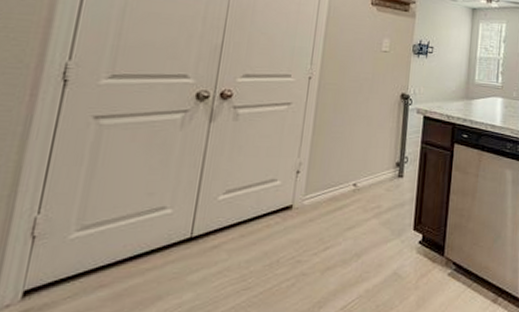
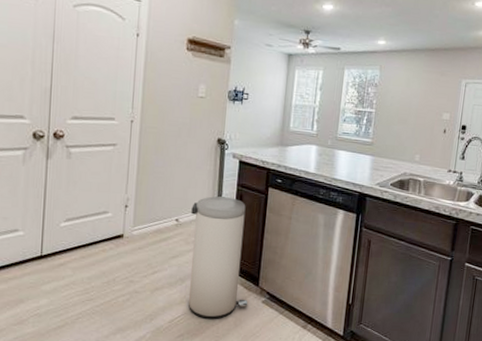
pedal bin: none [364,156,433,302] -> present [188,196,248,320]

